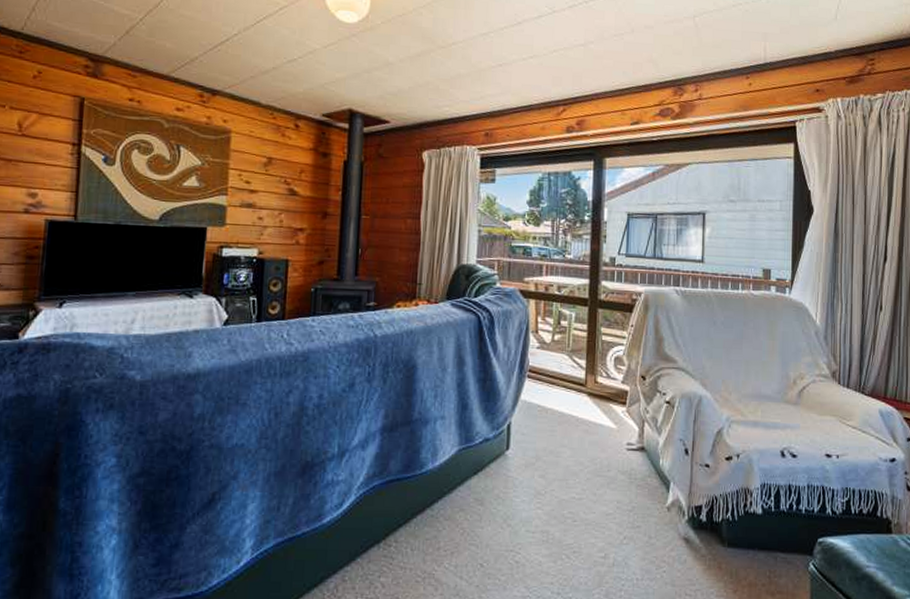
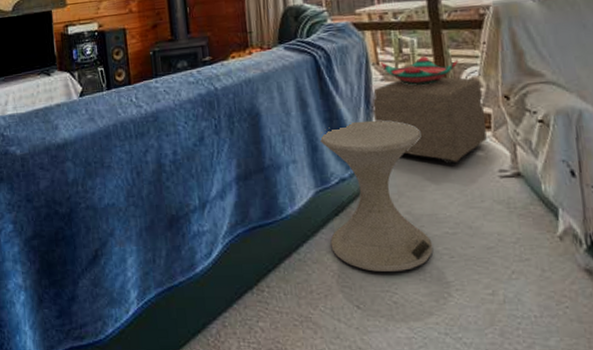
side table: none [465,384,564,532] -> present [320,120,433,272]
ottoman: none [524,349,624,434] -> present [371,77,487,164]
decorative bowl: none [540,330,609,357] -> present [381,55,459,85]

